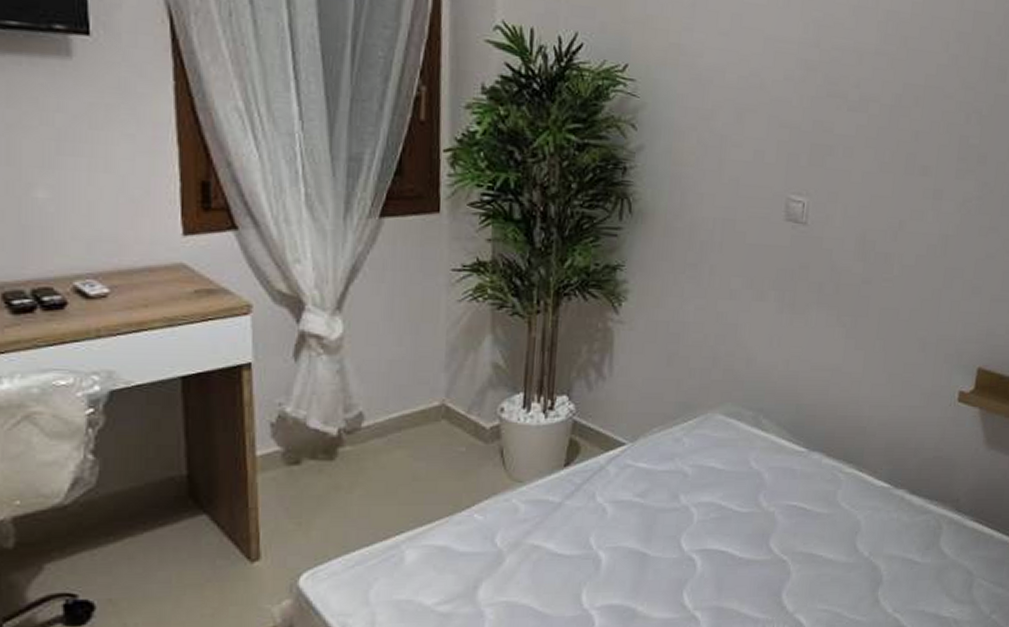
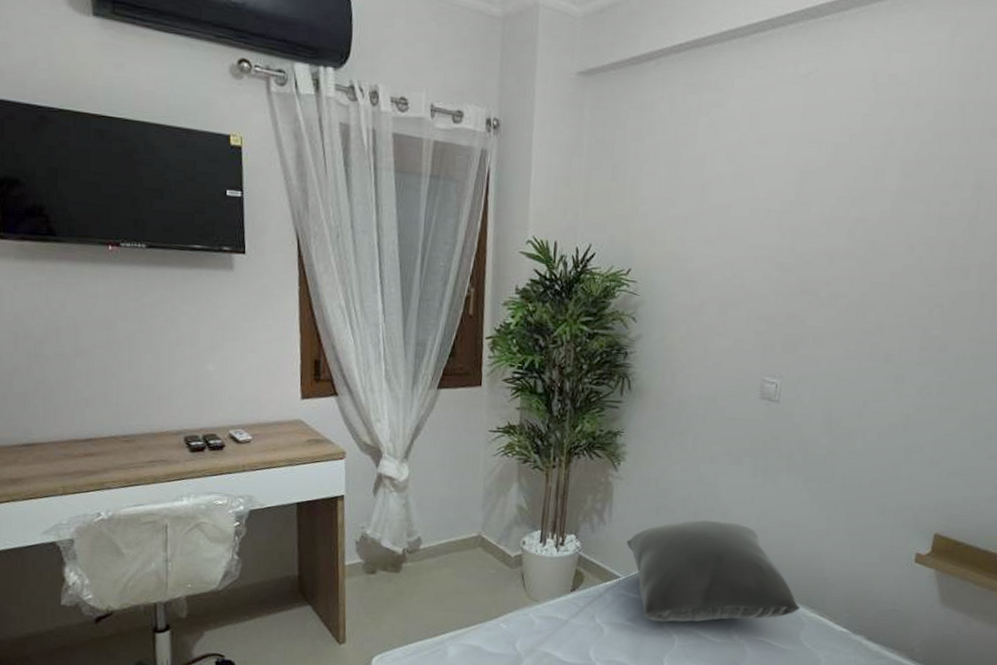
pillow: none [631,367,837,494] -> present [626,519,801,622]

